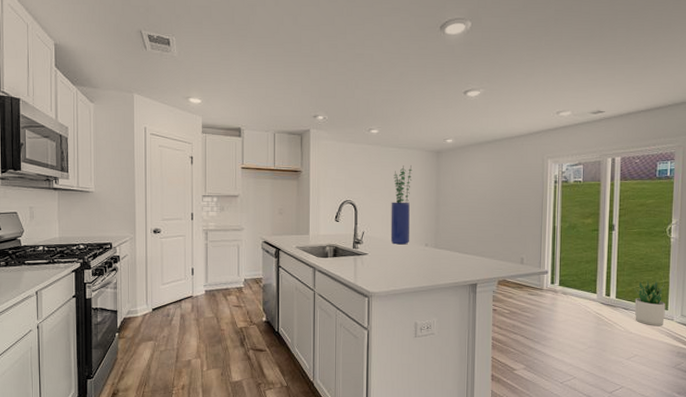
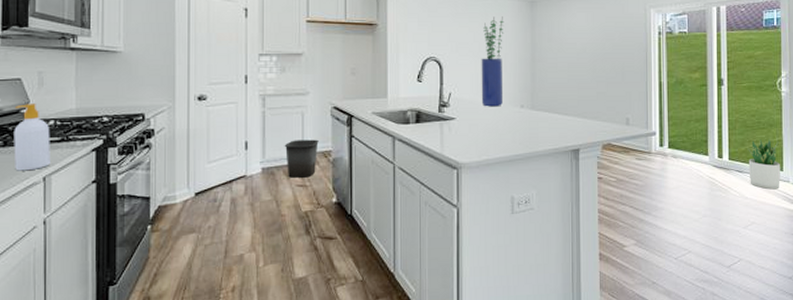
soap bottle: none [12,233,41,286] -> present [14,104,50,171]
waste bin: none [223,268,252,300] -> present [284,139,319,178]

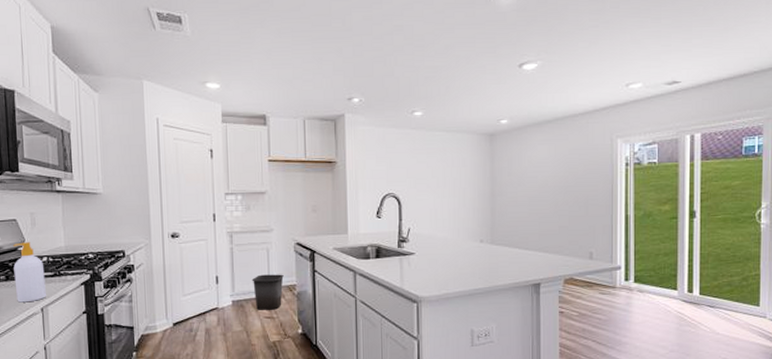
vase: present [481,16,504,107] -> none [439,151,463,242]
planter: present [748,139,780,190] -> none [721,273,756,325]

